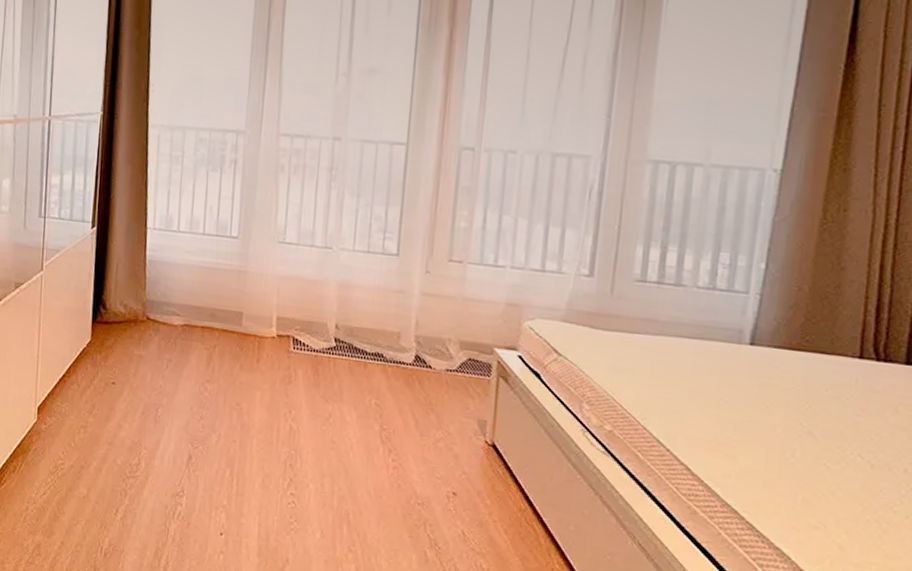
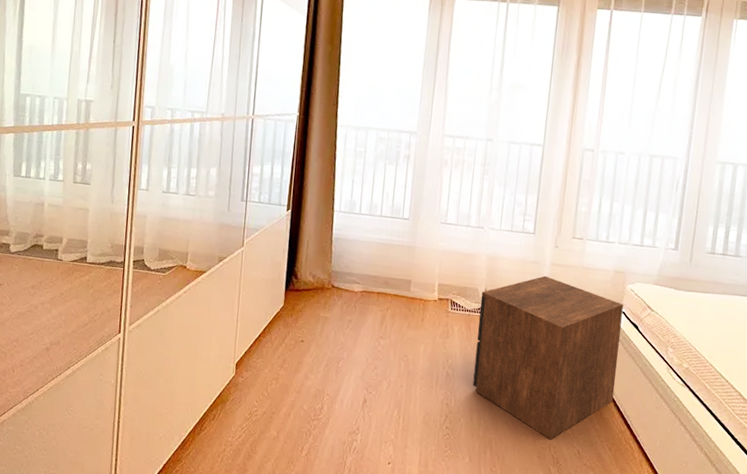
nightstand: none [323,308,520,516] -> present [472,275,623,440]

